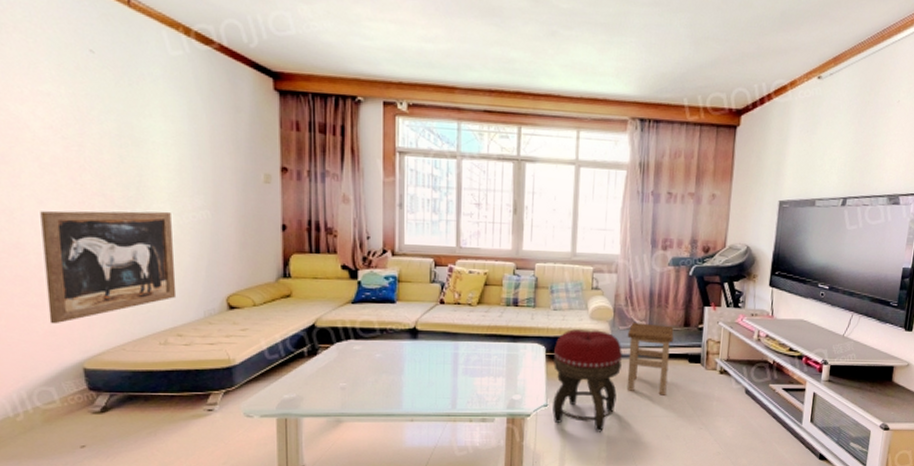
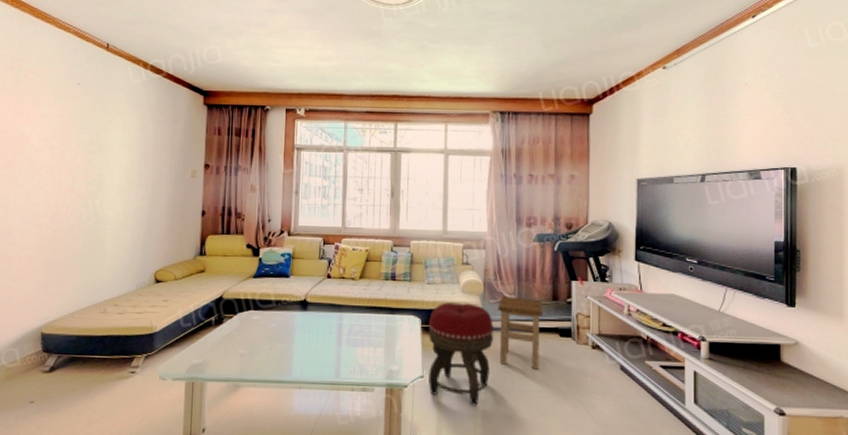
wall art: present [40,210,177,324] -> none [22,202,120,295]

